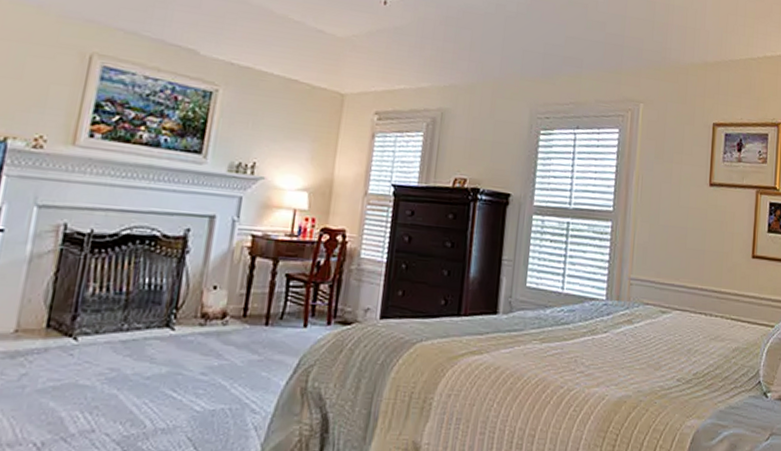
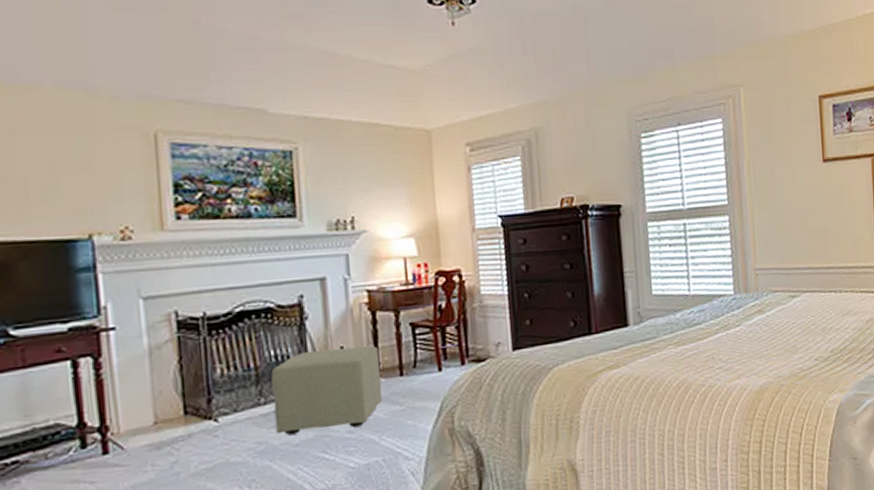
ottoman: none [130,285,250,371] -> present [271,346,383,436]

